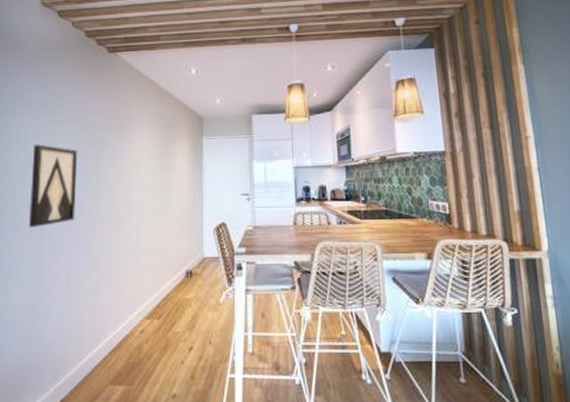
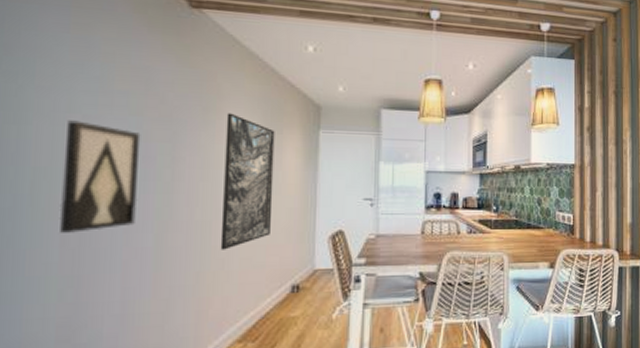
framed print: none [132,129,169,240] -> present [220,113,275,250]

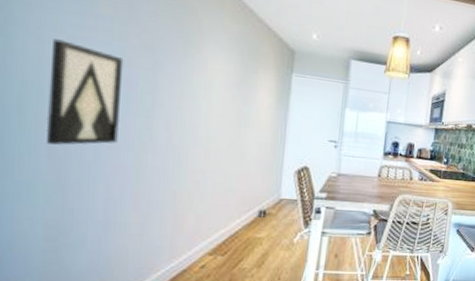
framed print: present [220,113,275,250] -> none [195,48,251,174]

